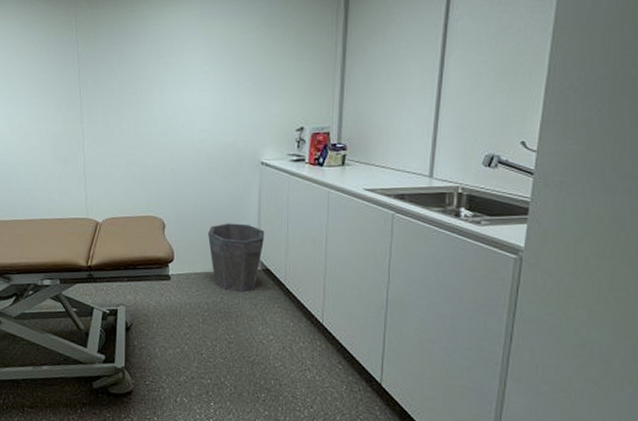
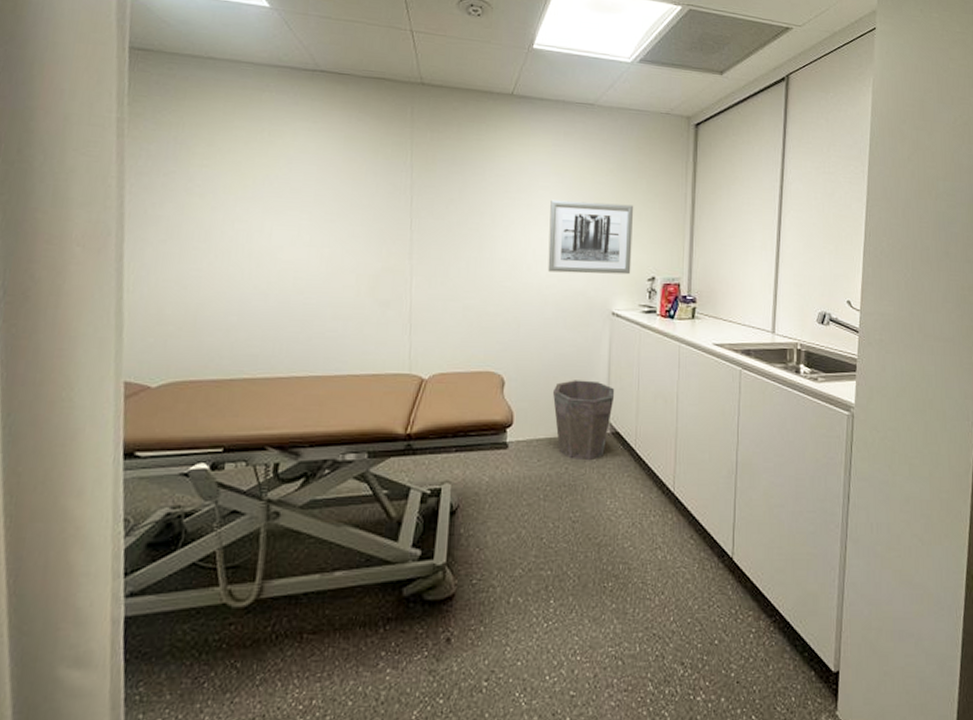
wall art: none [199,59,282,127] -> present [547,199,634,275]

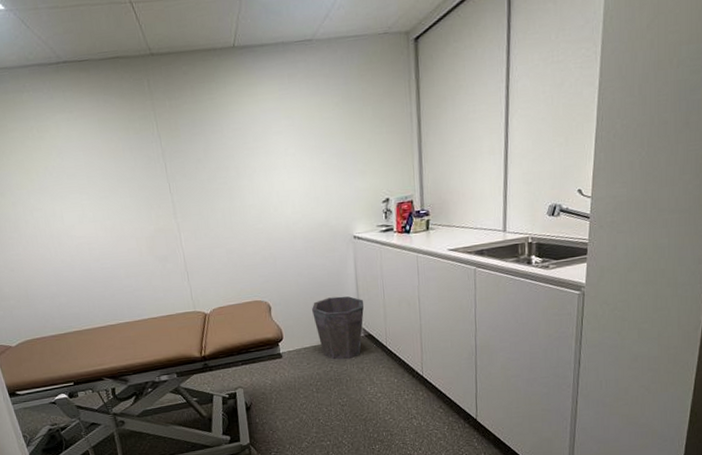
wall art: present [547,199,634,275] -> none [285,134,367,210]

